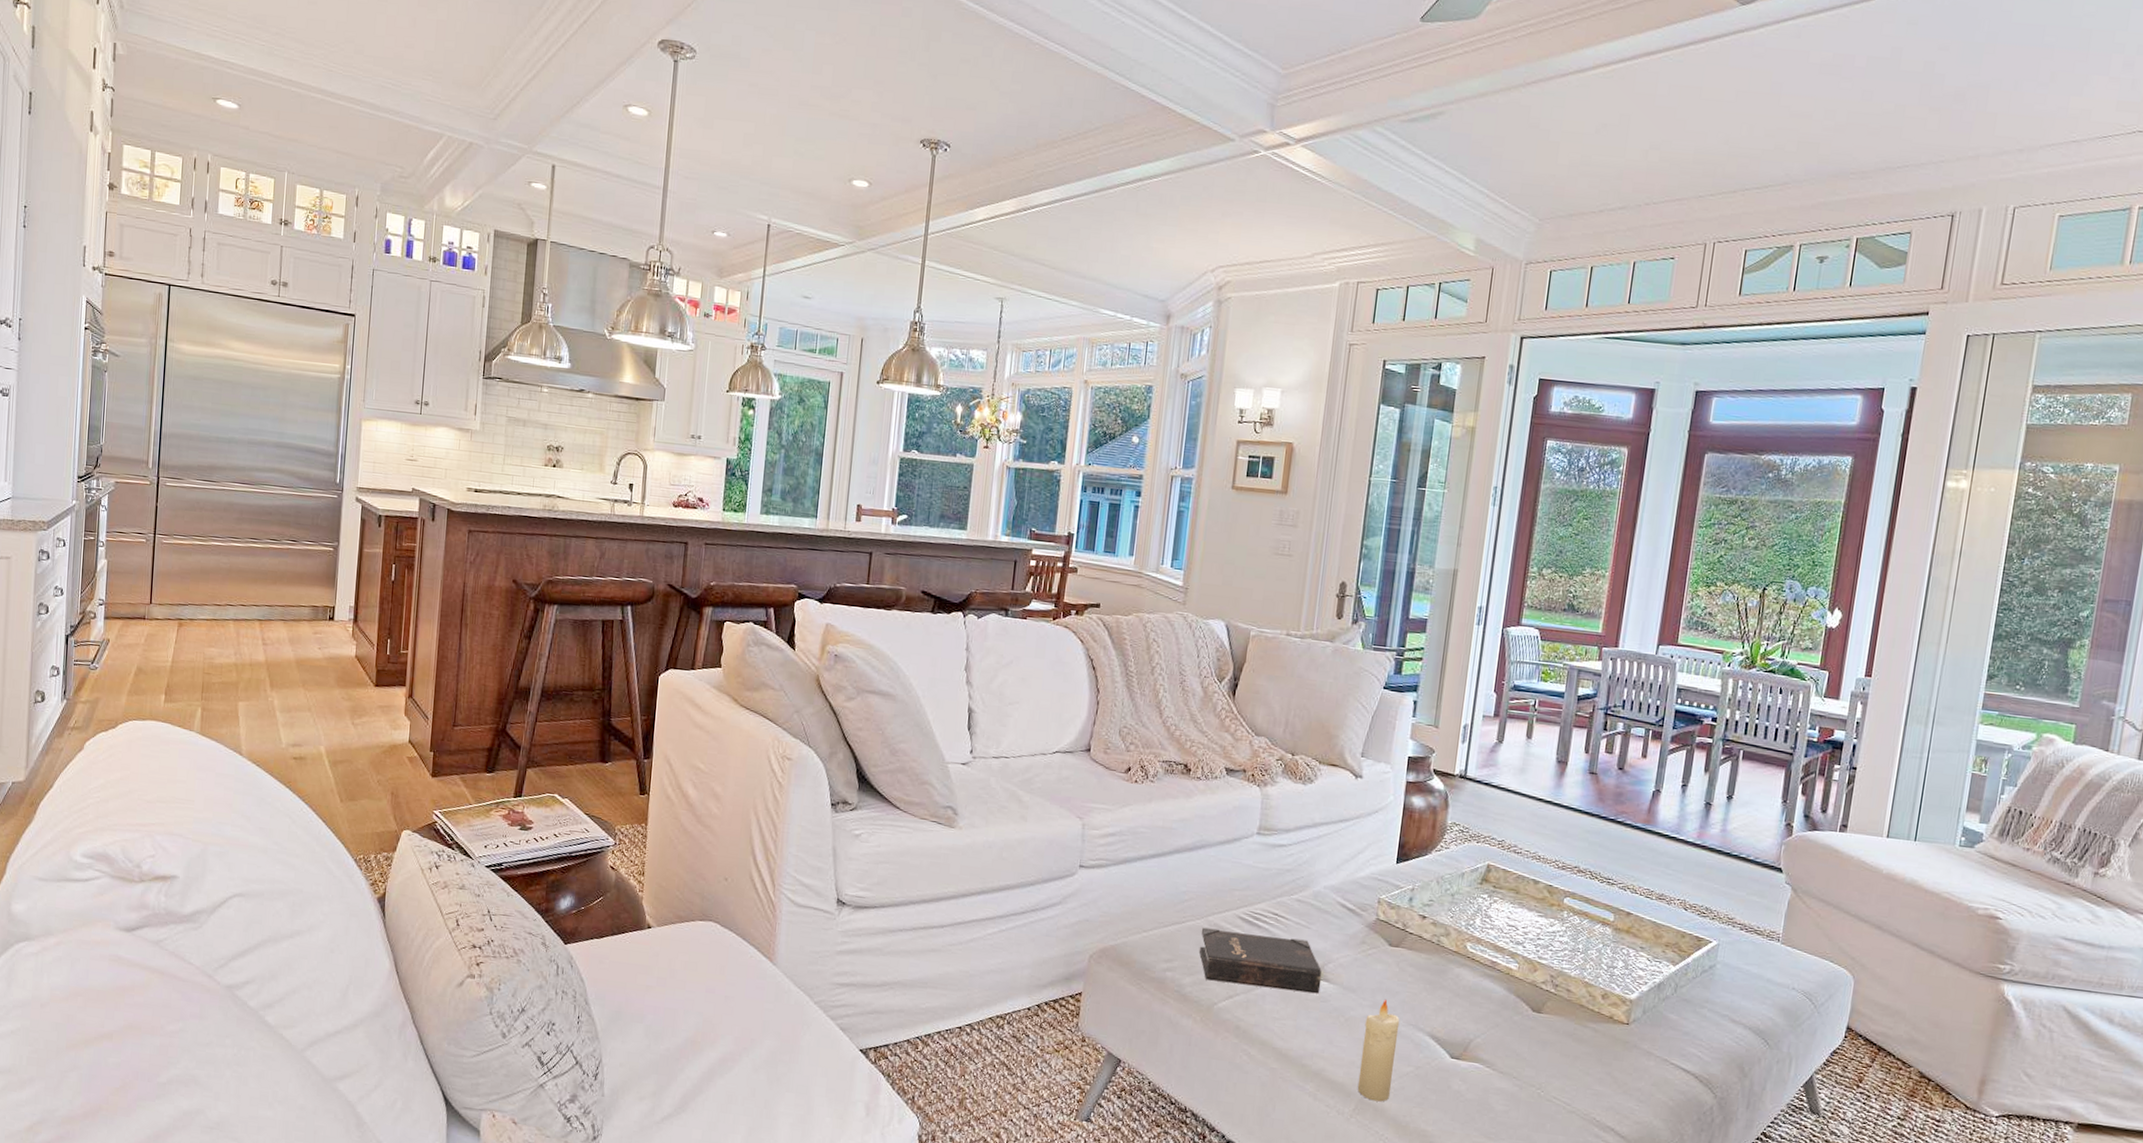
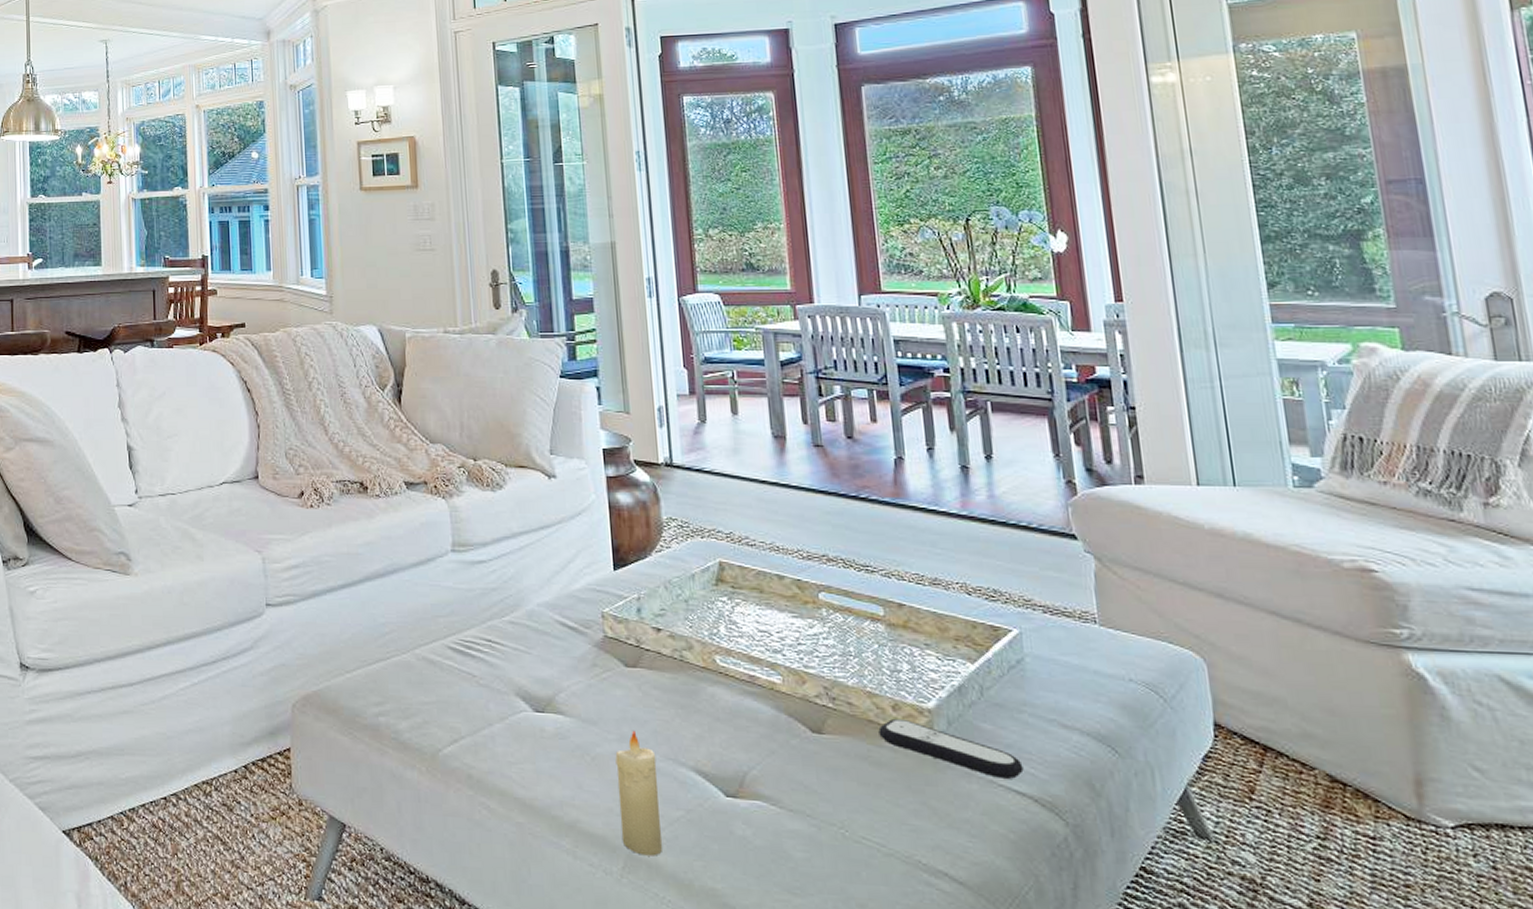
hardback book: present [1198,927,1322,994] -> none [409,662,556,730]
remote control: none [1586,1005,1693,1059] -> present [878,718,1024,779]

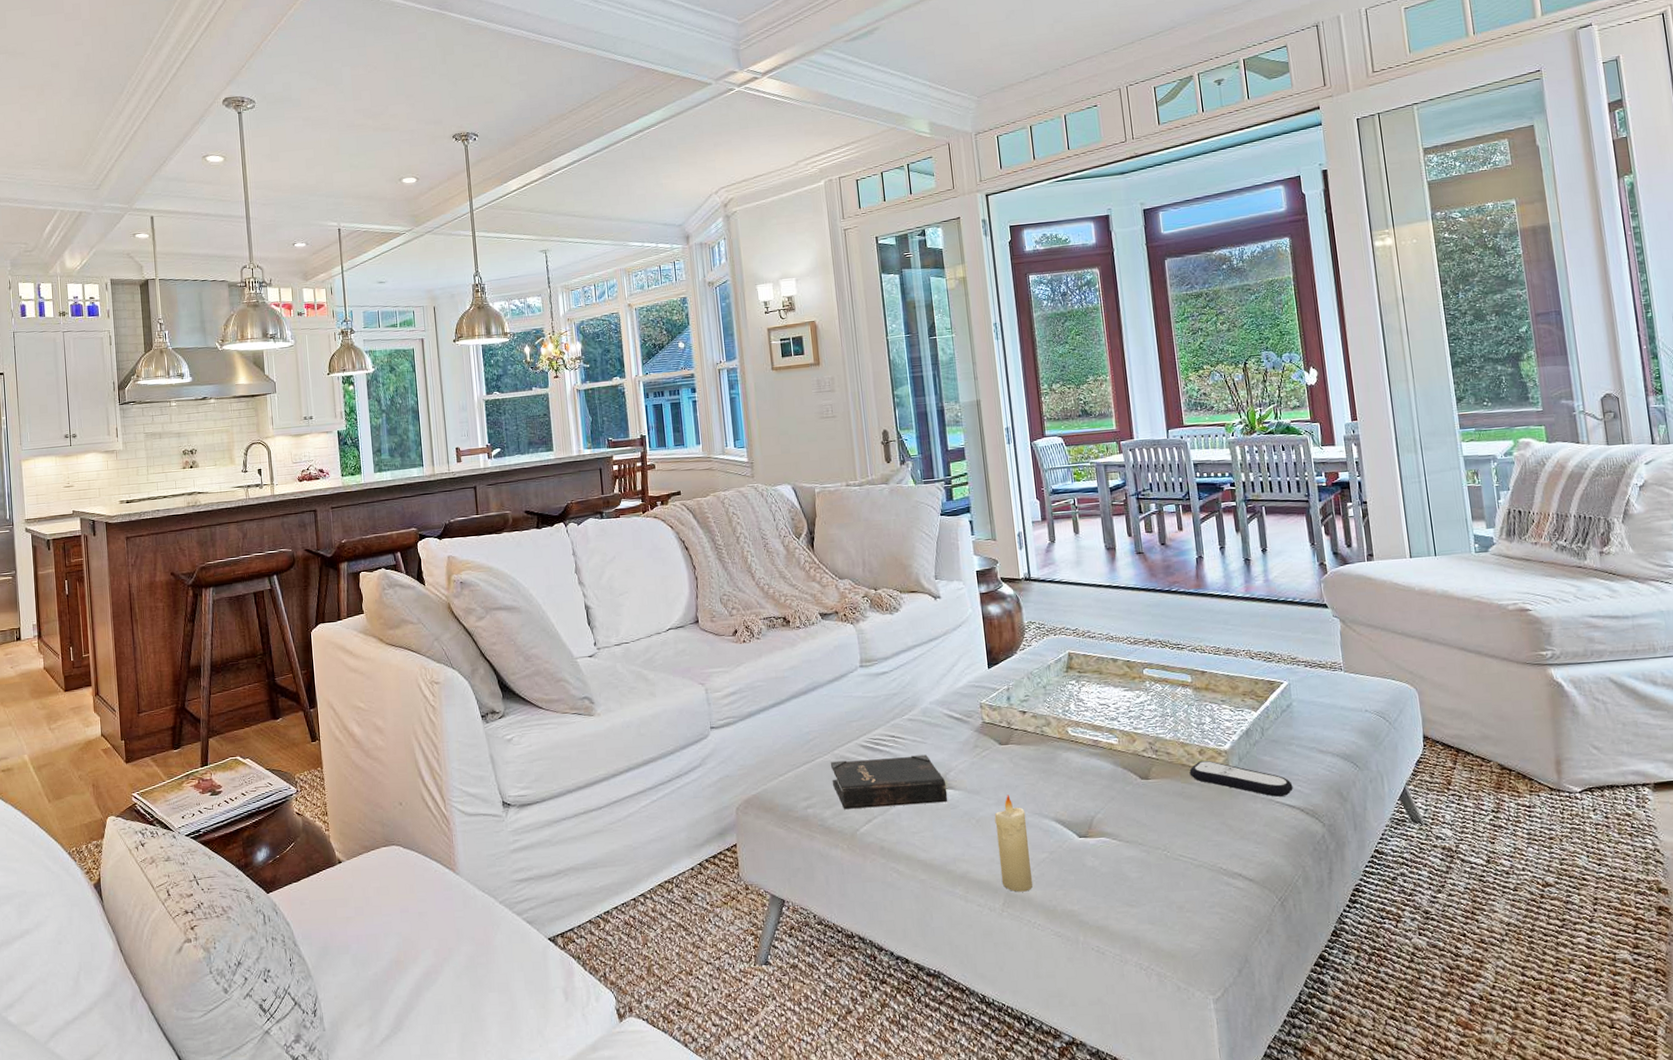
hardback book: none [409,662,556,730] -> present [830,755,948,810]

